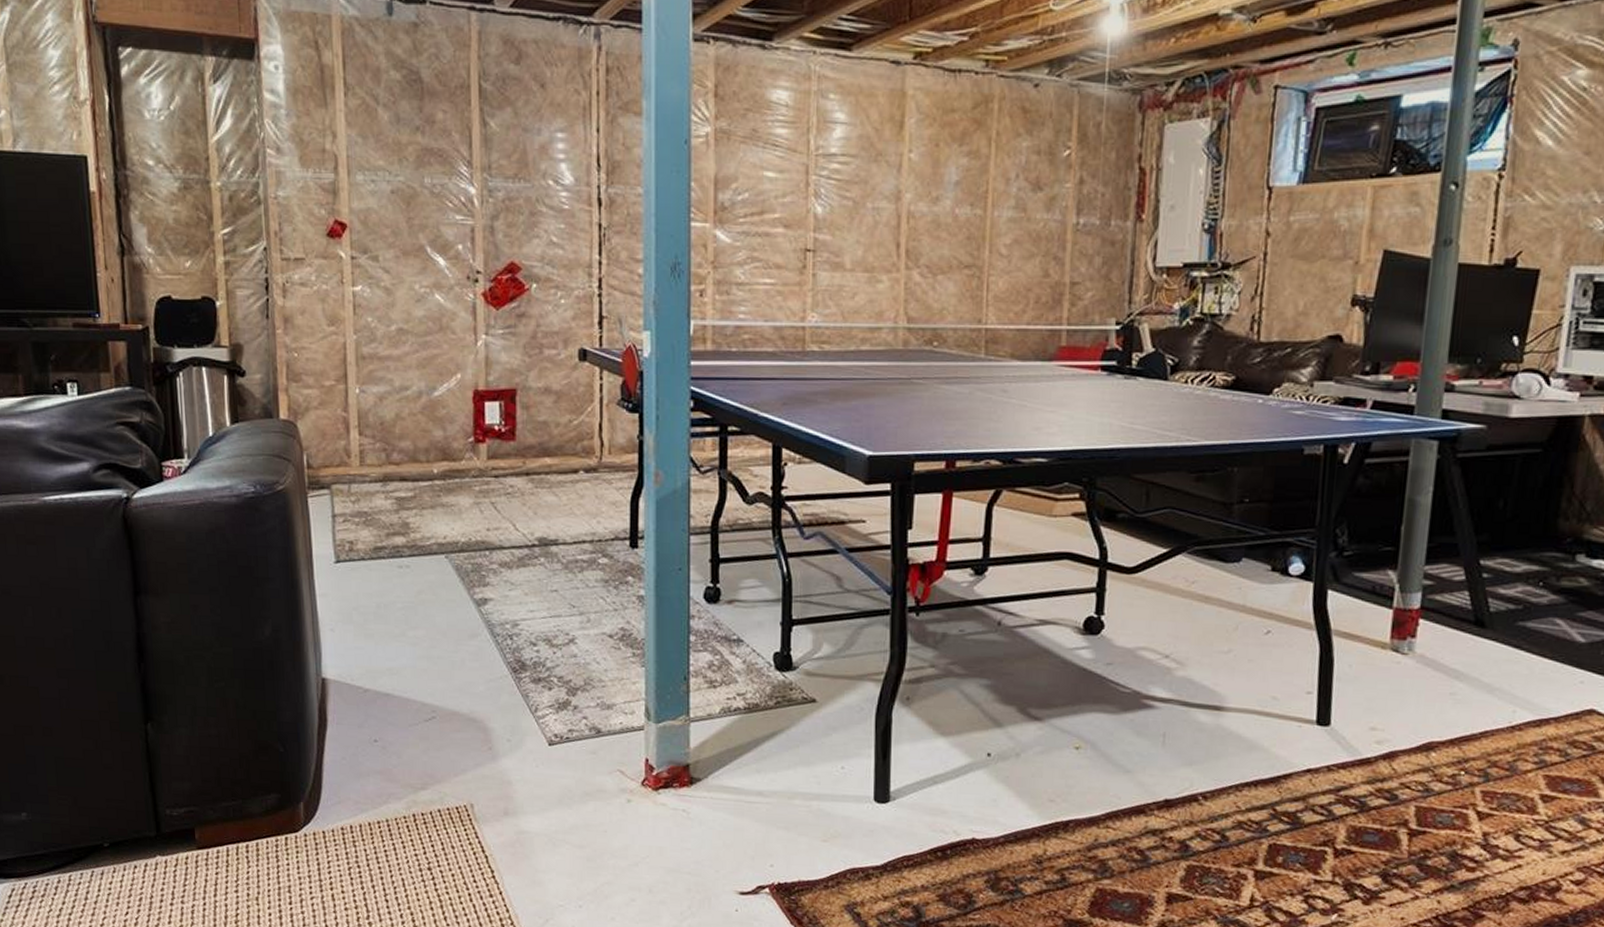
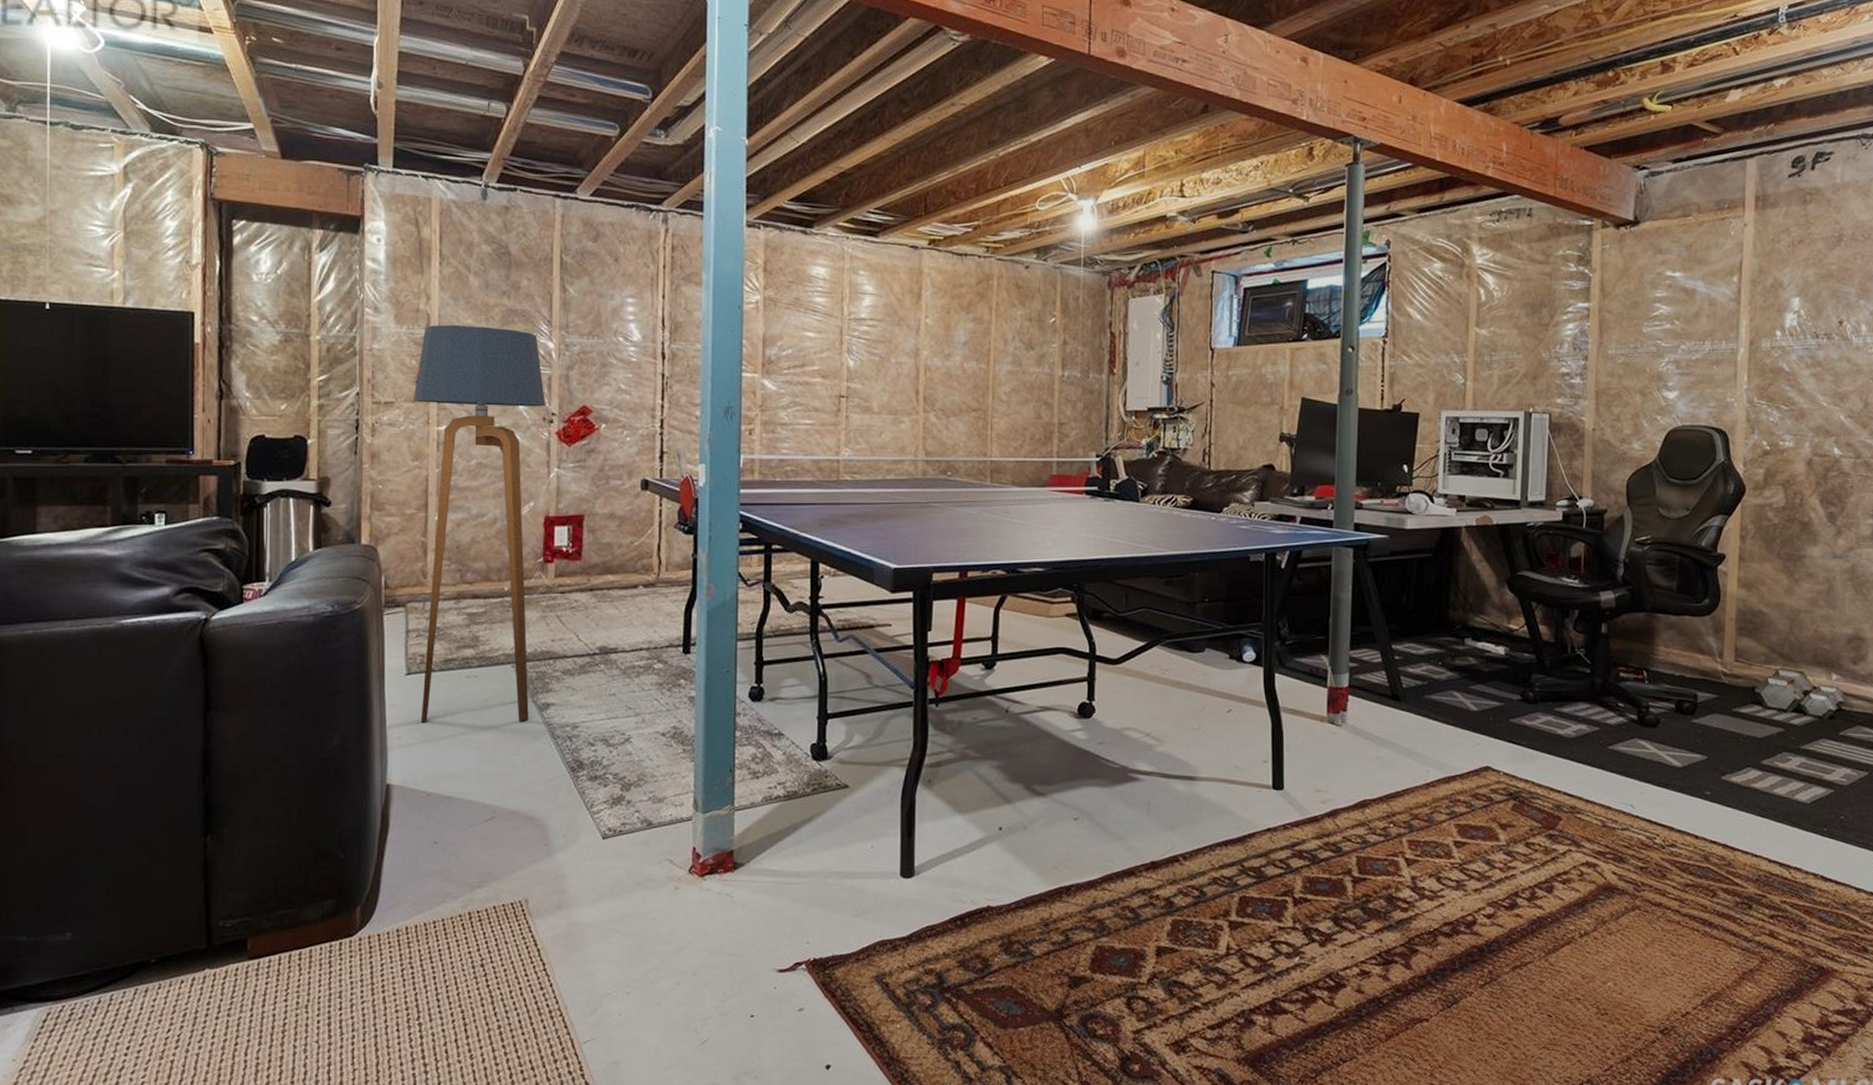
floor lamp: none [325,168,470,617] -> present [414,325,546,723]

